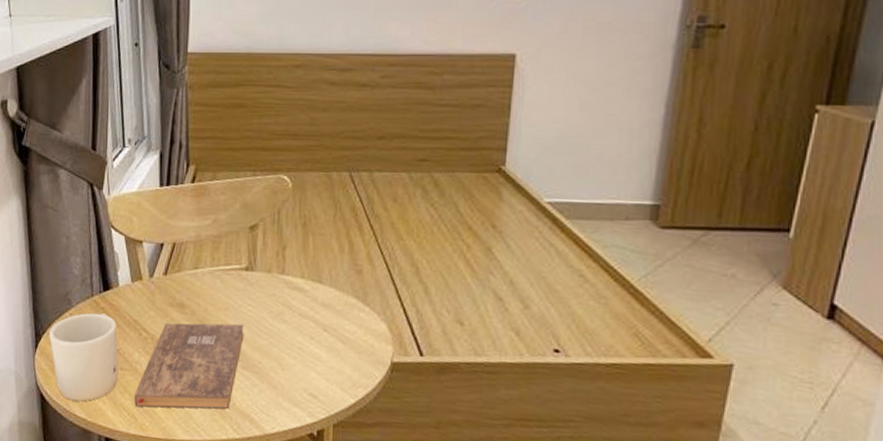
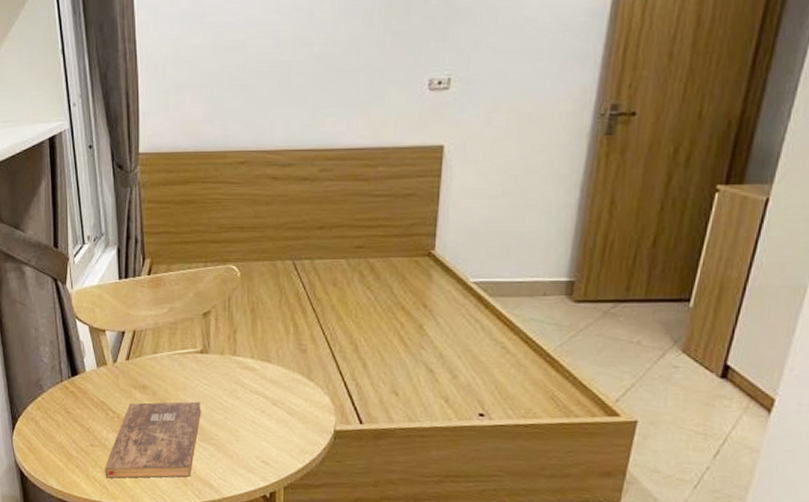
mug: present [49,312,119,402] -> none [24,396,89,476]

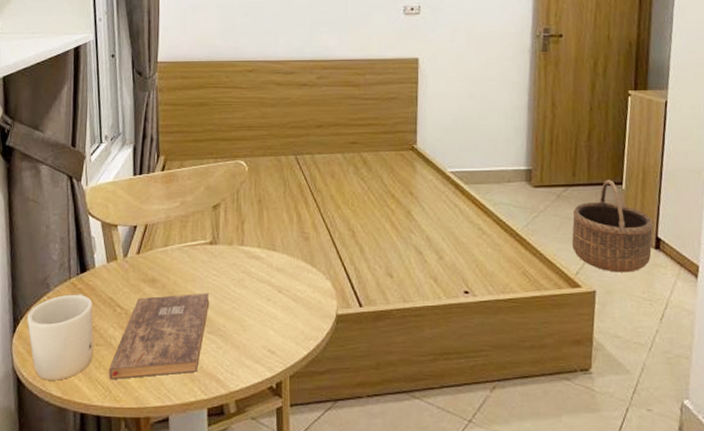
mug: none [24,396,89,476] -> present [27,294,94,381]
basket: none [615,295,724,403] -> present [572,179,654,273]

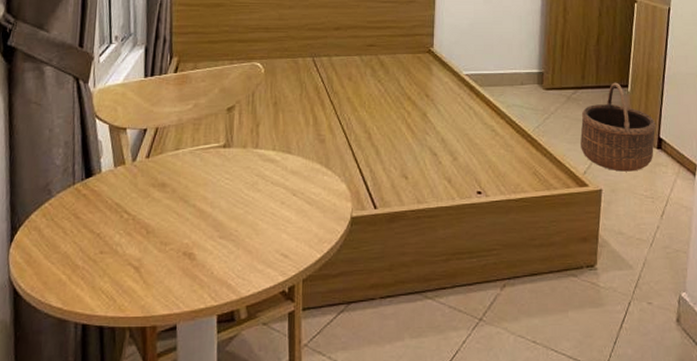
mug: present [27,294,94,381] -> none [26,200,99,291]
bible: present [109,293,210,380] -> none [113,197,222,289]

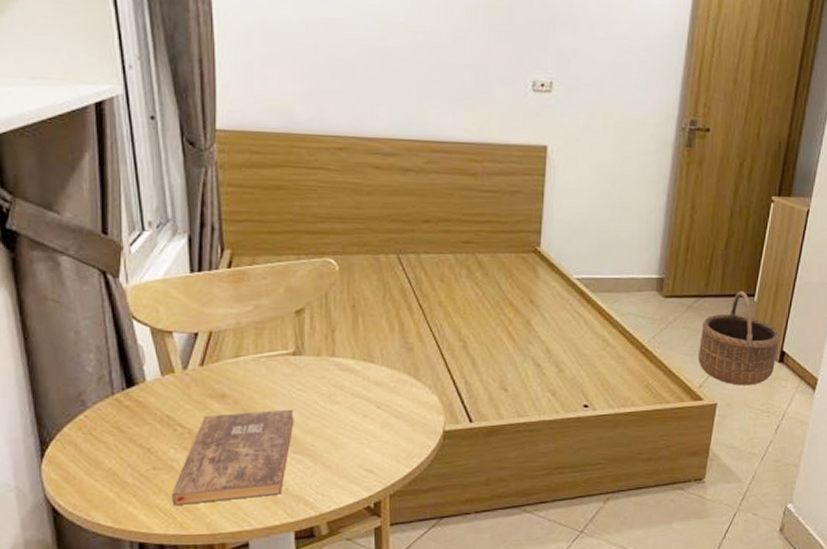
bible: none [113,197,222,289] -> present [172,409,294,506]

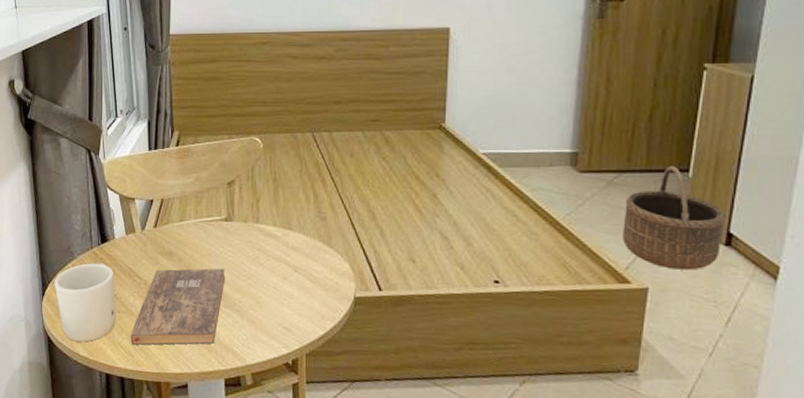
mug: none [59,412,151,509] -> present [54,263,116,342]

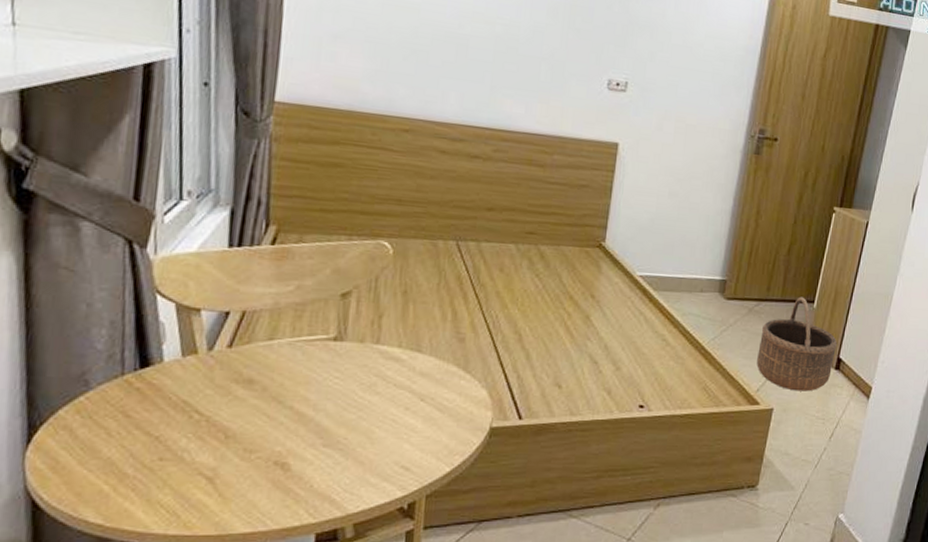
mug: present [54,263,116,342] -> none [50,394,158,504]
bible: present [131,268,226,345] -> none [177,398,328,503]

